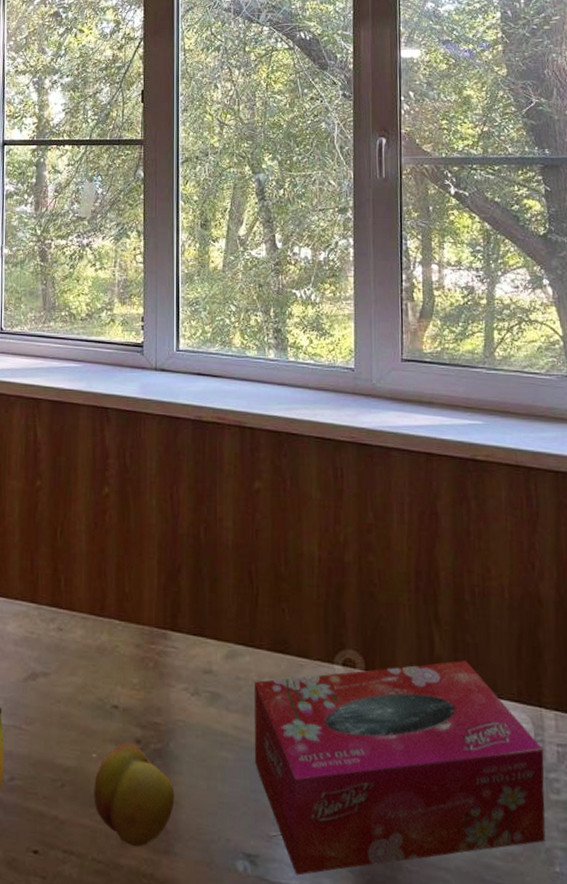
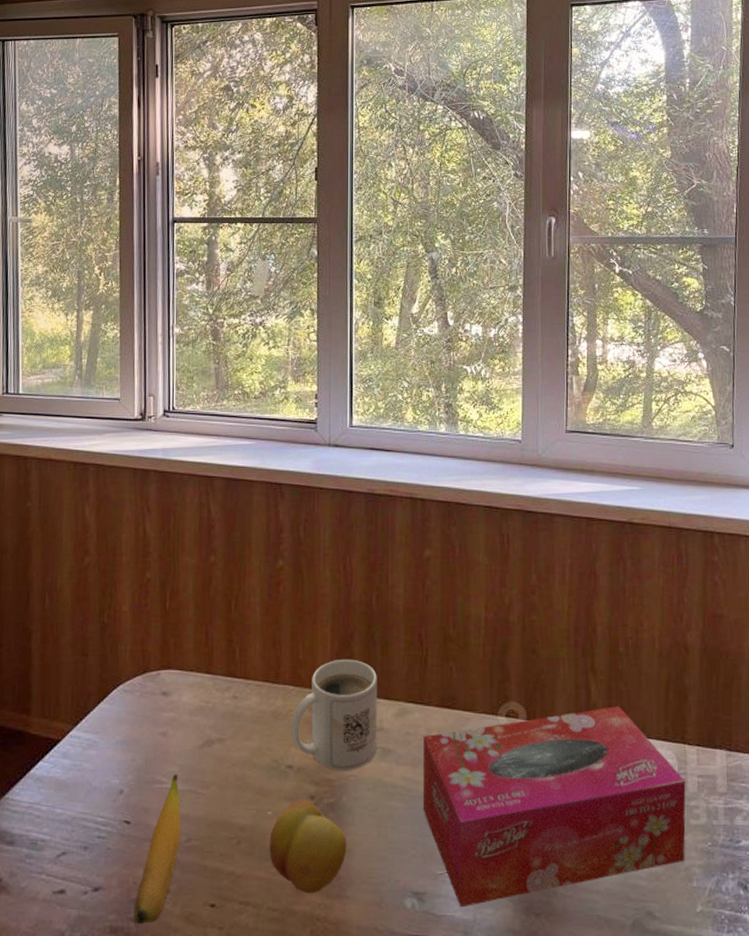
mug: none [117,594,205,715] -> present [291,659,377,770]

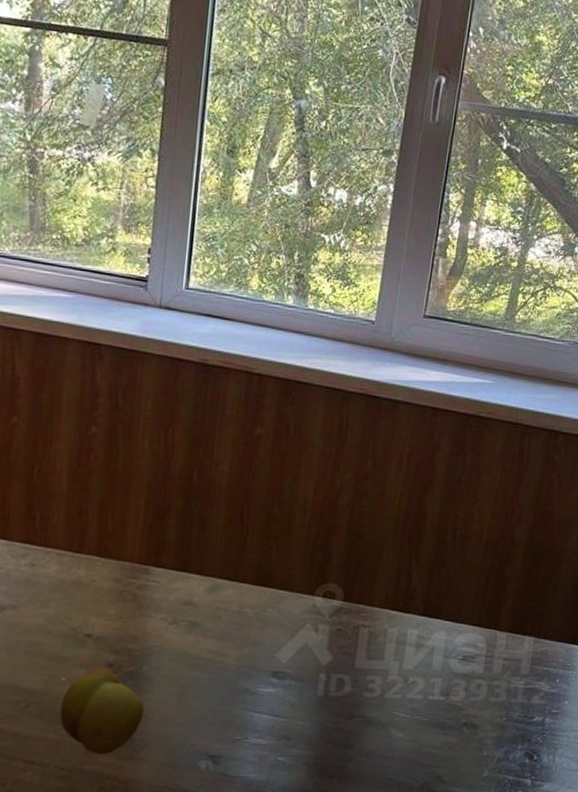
mug: present [291,659,377,770] -> none [92,532,191,641]
tissue box: present [422,706,686,908] -> none [226,592,492,770]

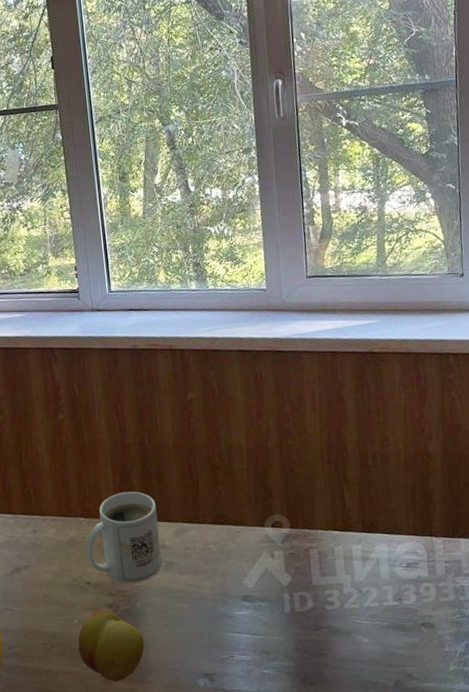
mug: none [92,532,191,641] -> present [85,491,162,583]

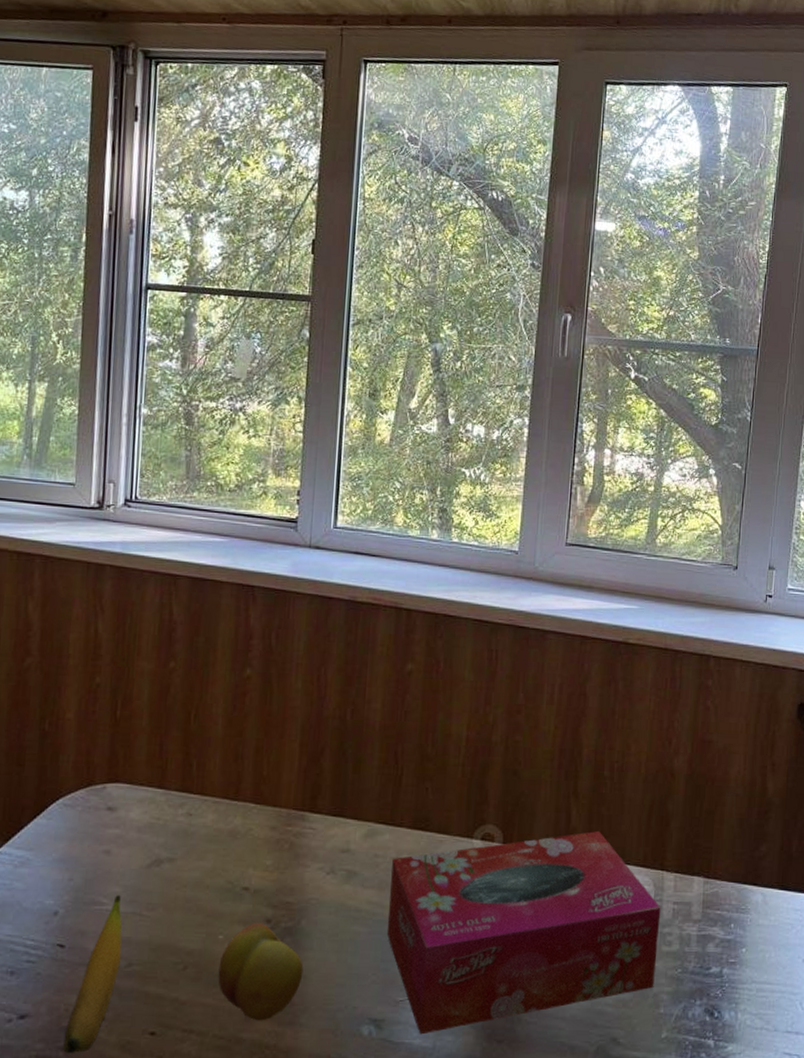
mug: present [85,491,162,583] -> none [249,776,347,893]
tissue box: none [201,510,438,683] -> present [386,831,661,1035]

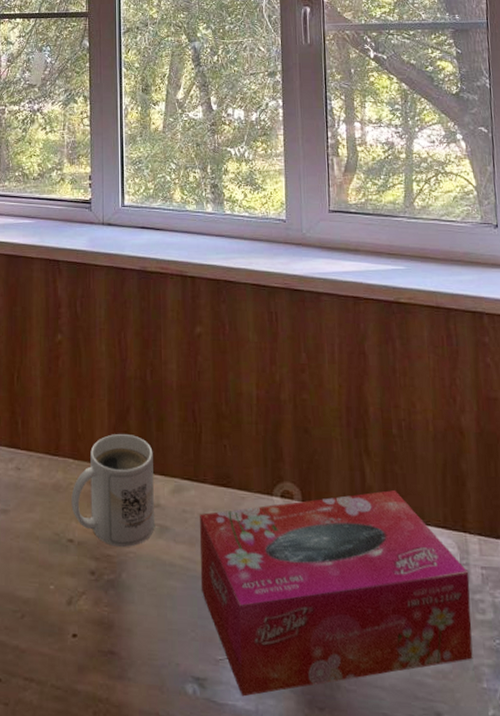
fruit: present [218,923,304,1021] -> none [52,574,127,674]
mug: none [249,776,347,893] -> present [71,433,154,547]

